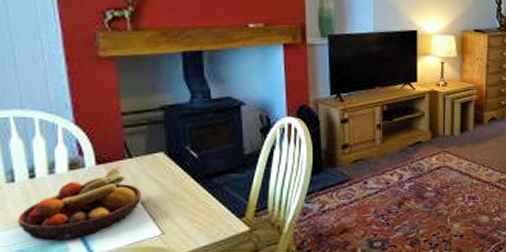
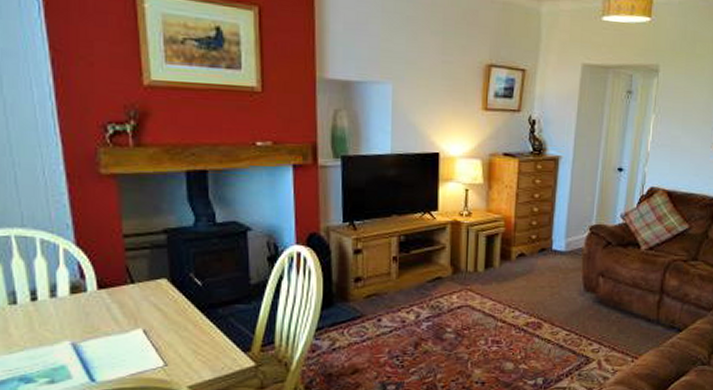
fruit bowl: present [17,167,142,241] -> none [20,292,145,367]

